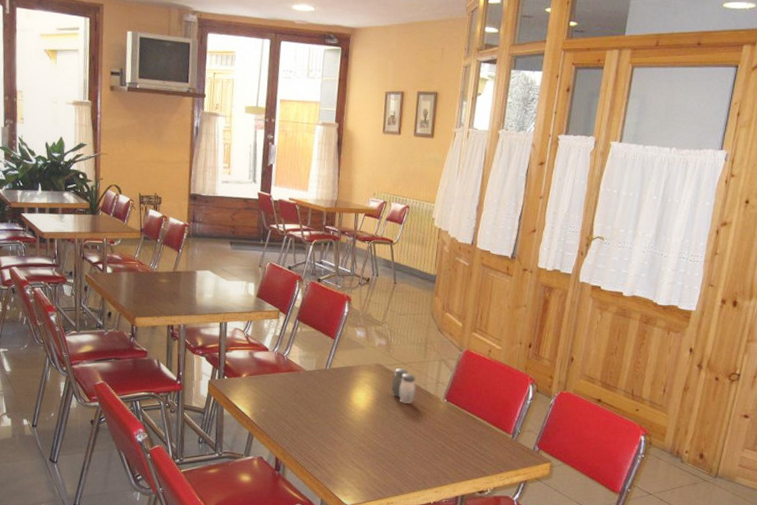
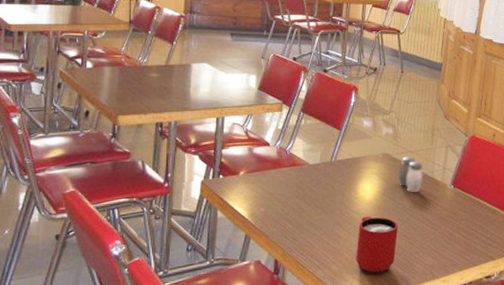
mug: none [350,423,392,479] -> present [356,216,399,275]

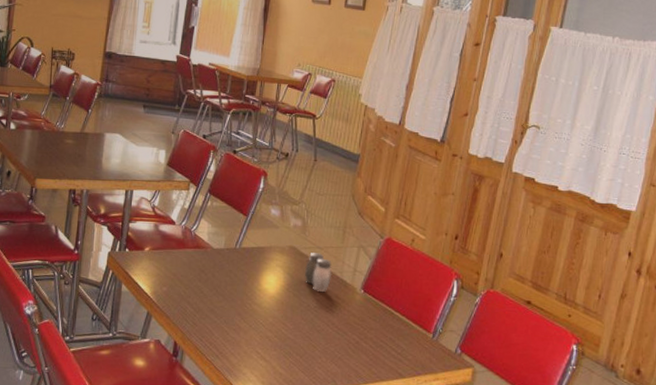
mug: present [356,216,399,275] -> none [255,310,302,373]

